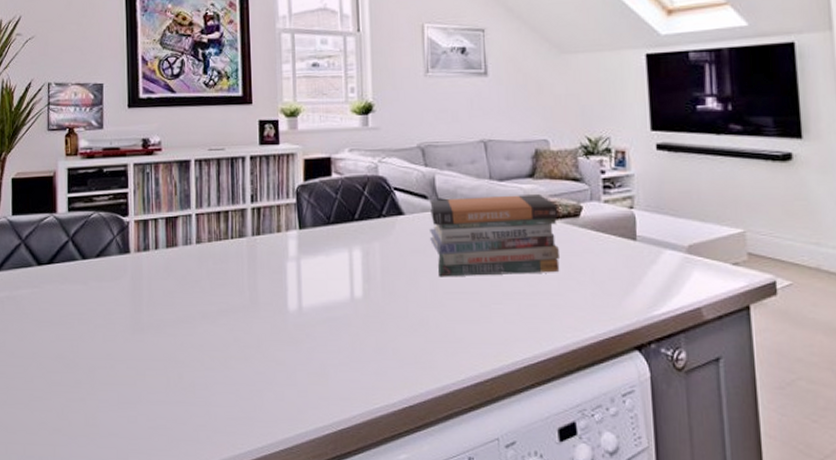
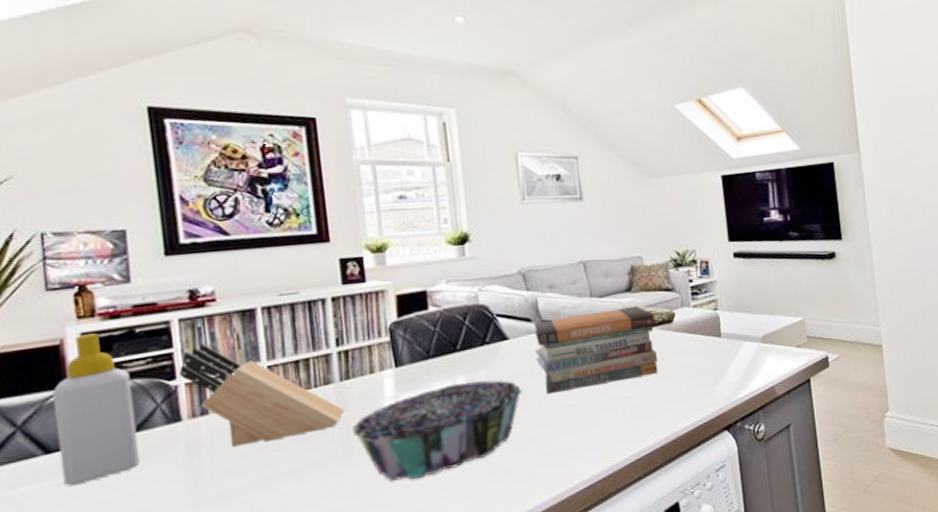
soap bottle: none [45,169,99,296] -> present [52,333,140,487]
knife block: none [131,187,254,283] -> present [179,343,345,447]
decorative bowl: none [258,252,415,341] -> present [351,379,523,481]

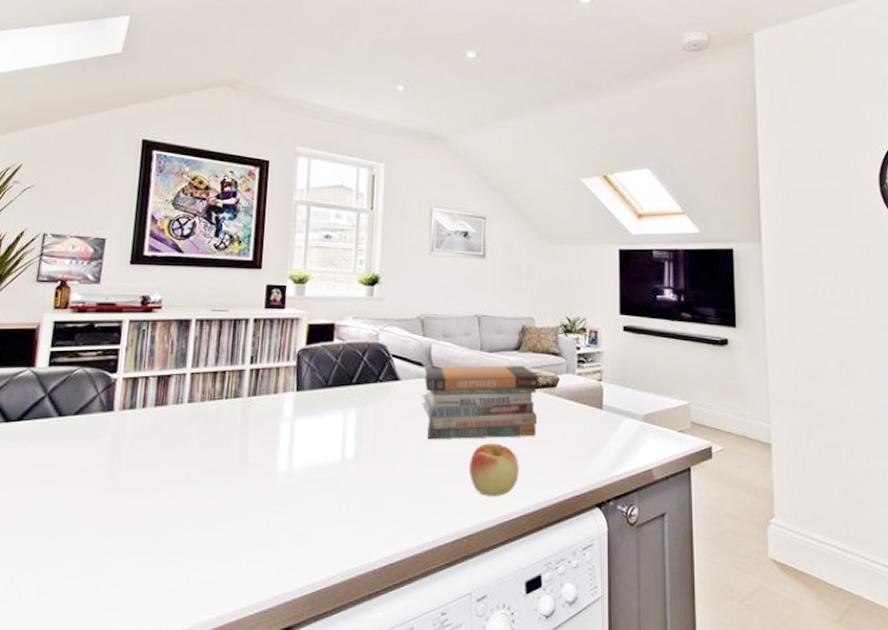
soap bottle: present [52,333,140,487] -> none [12,323,83,455]
knife block: present [179,343,345,447] -> none [121,344,247,443]
decorative bowl: present [351,379,523,481] -> none [249,415,406,502]
apple: none [594,386,646,439] -> present [469,443,519,496]

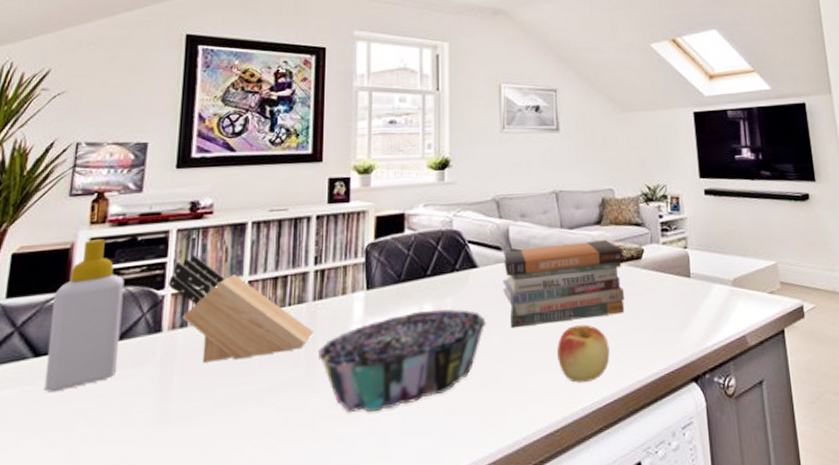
soap bottle: none [12,323,83,455] -> present [43,239,125,393]
knife block: none [121,344,247,443] -> present [169,254,313,363]
decorative bowl: none [249,415,406,502] -> present [317,309,487,412]

